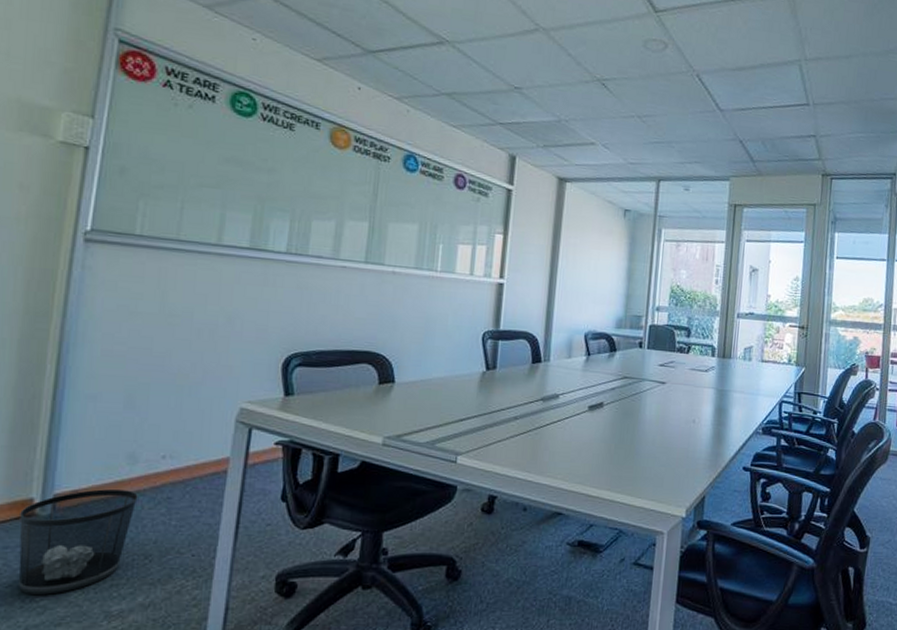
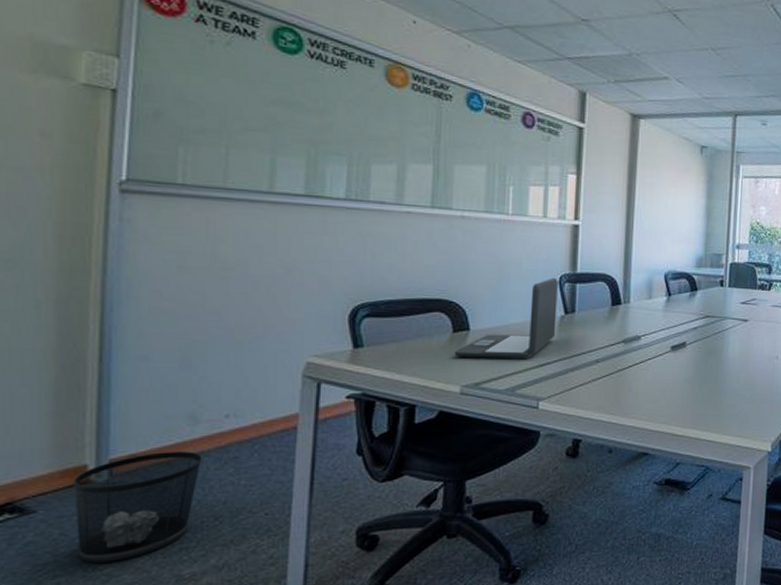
laptop: none [379,334,481,413] -> present [454,277,558,358]

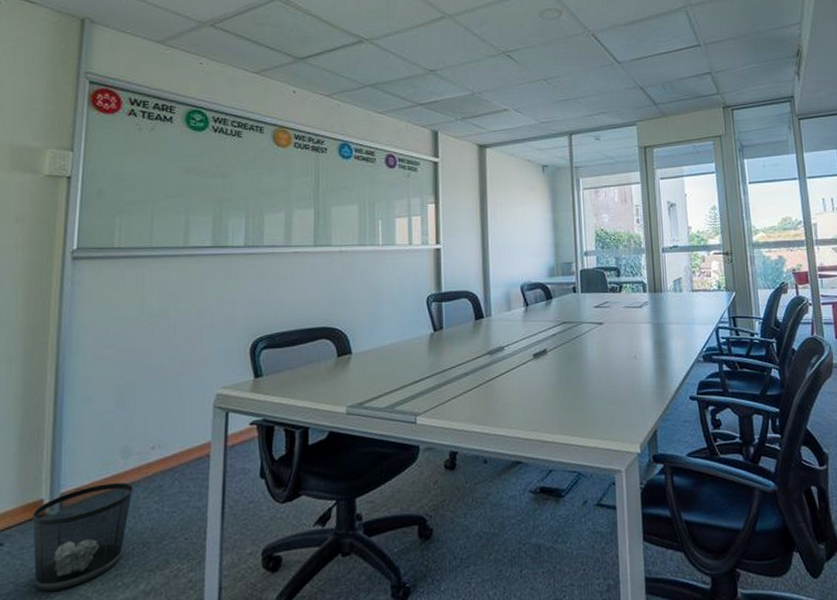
laptop: present [454,277,558,358] -> none [340,298,427,379]

